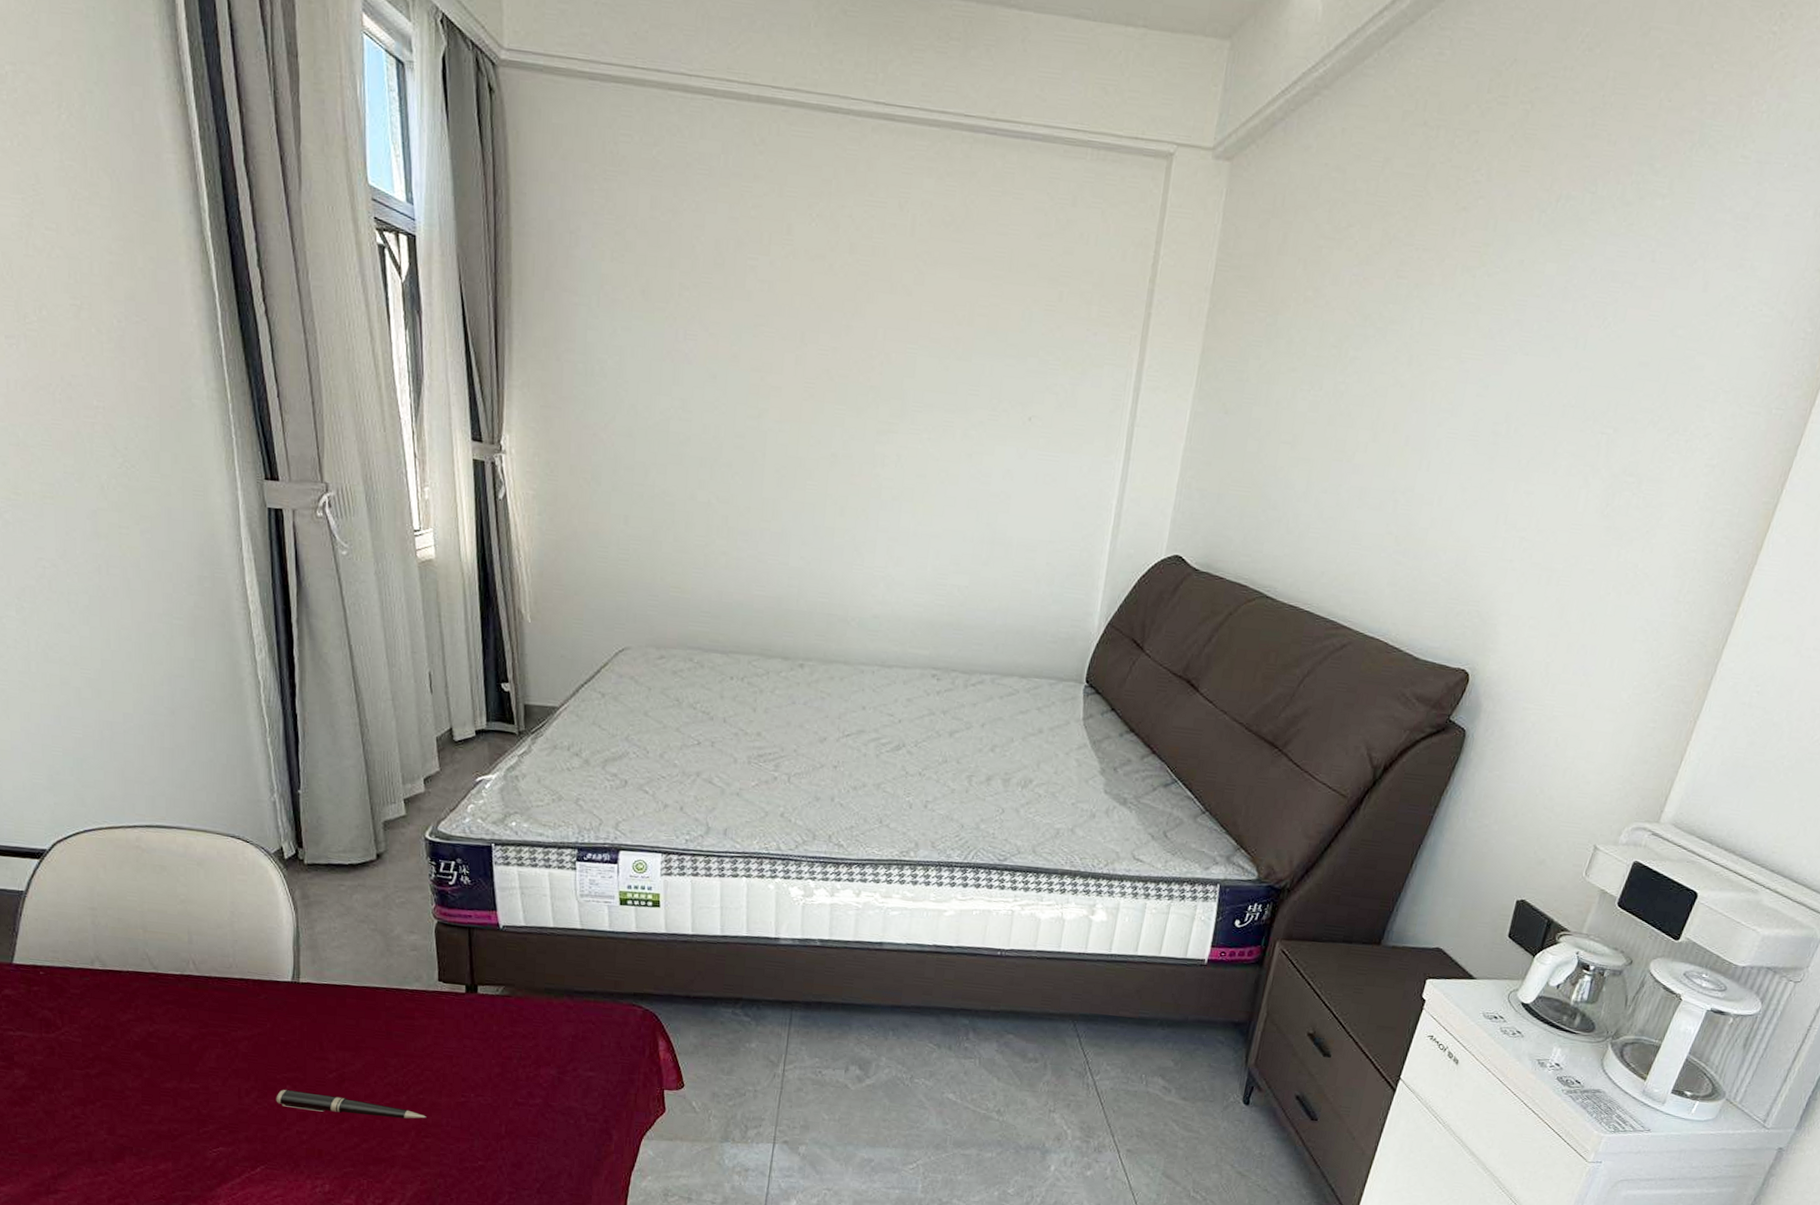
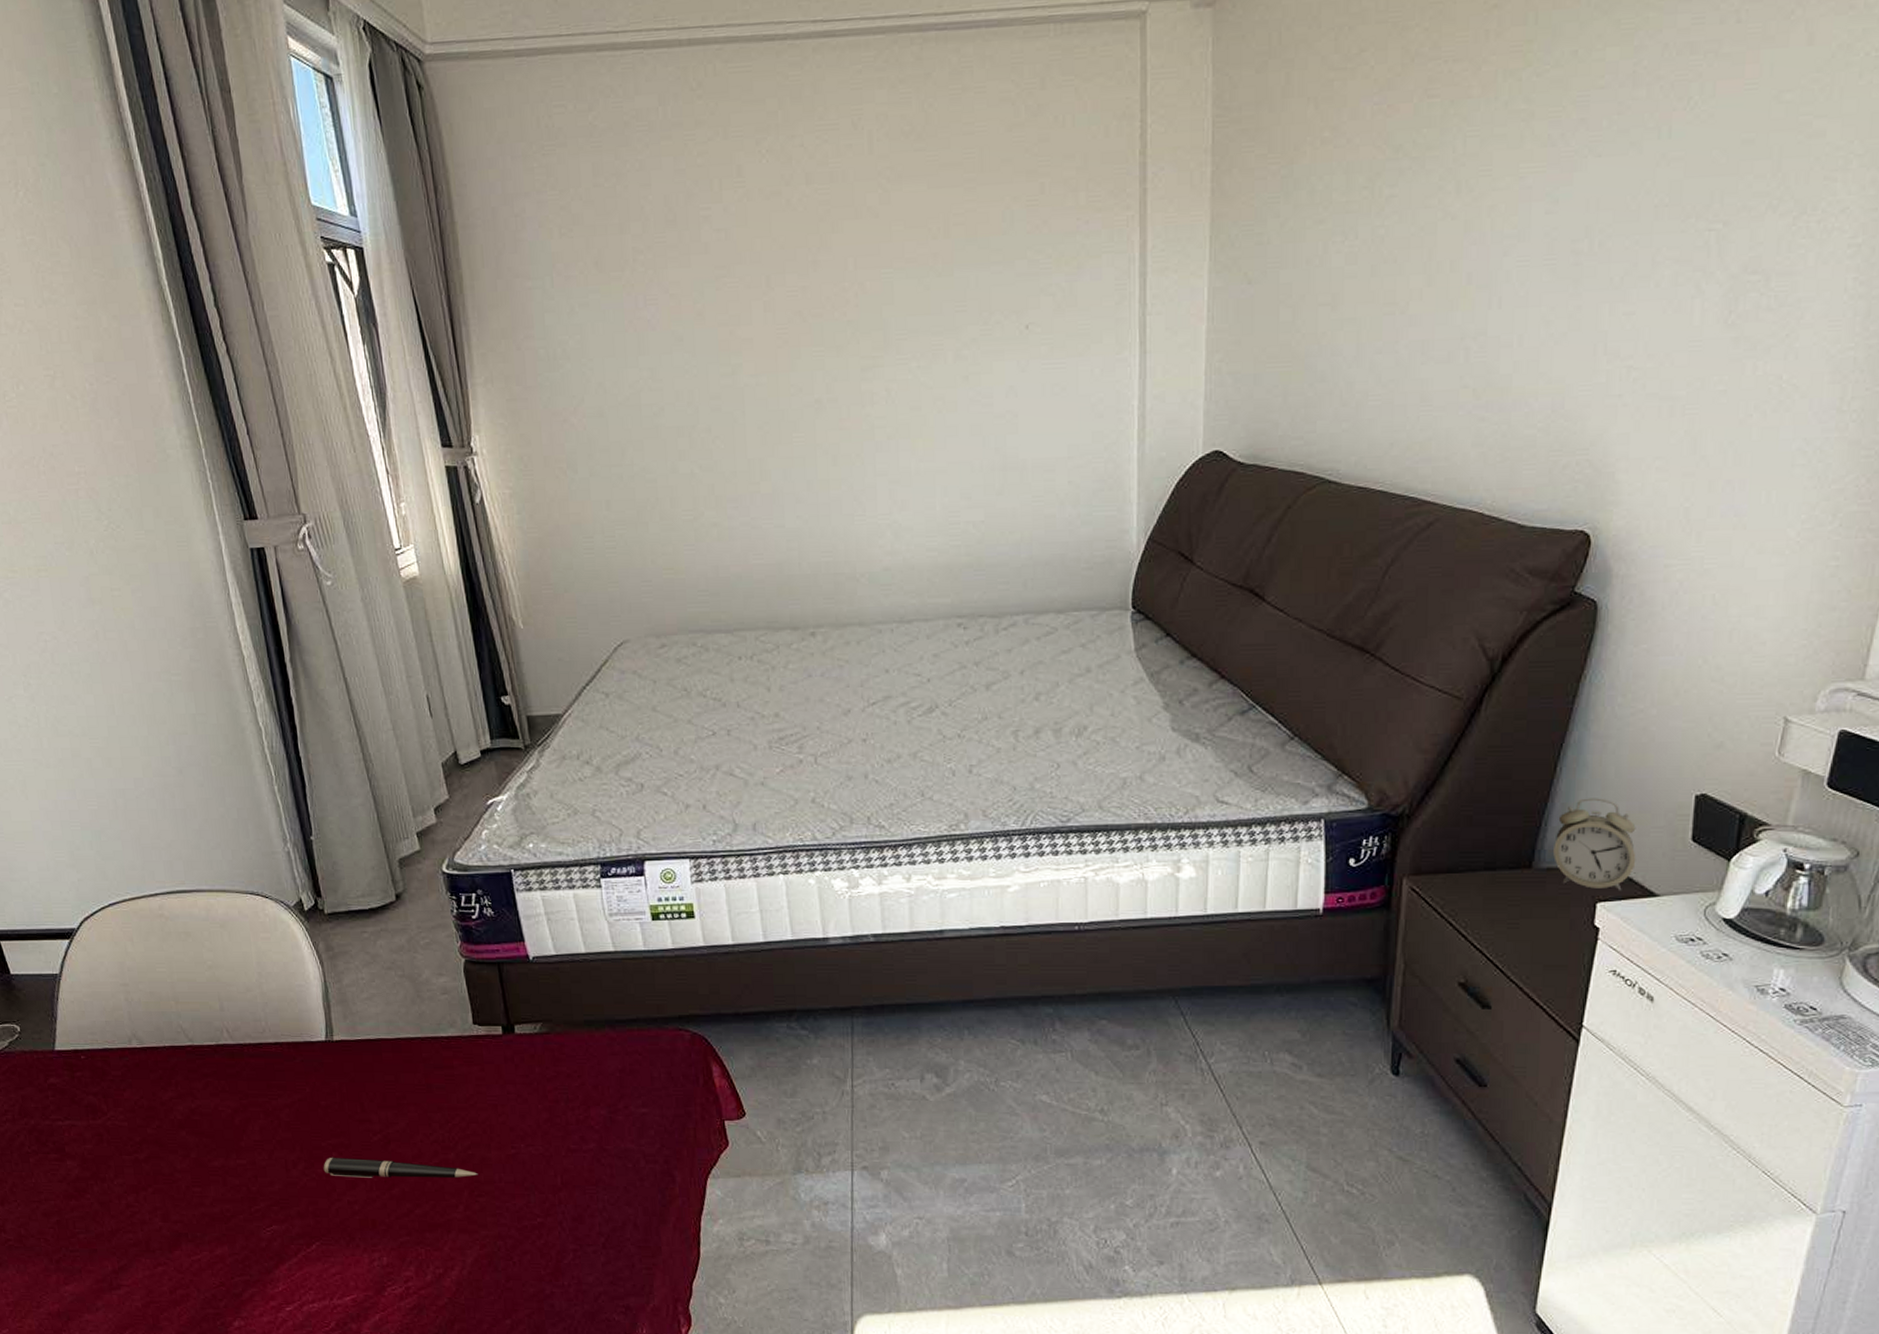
alarm clock: none [1399,892,1467,972] -> present [1553,798,1636,891]

